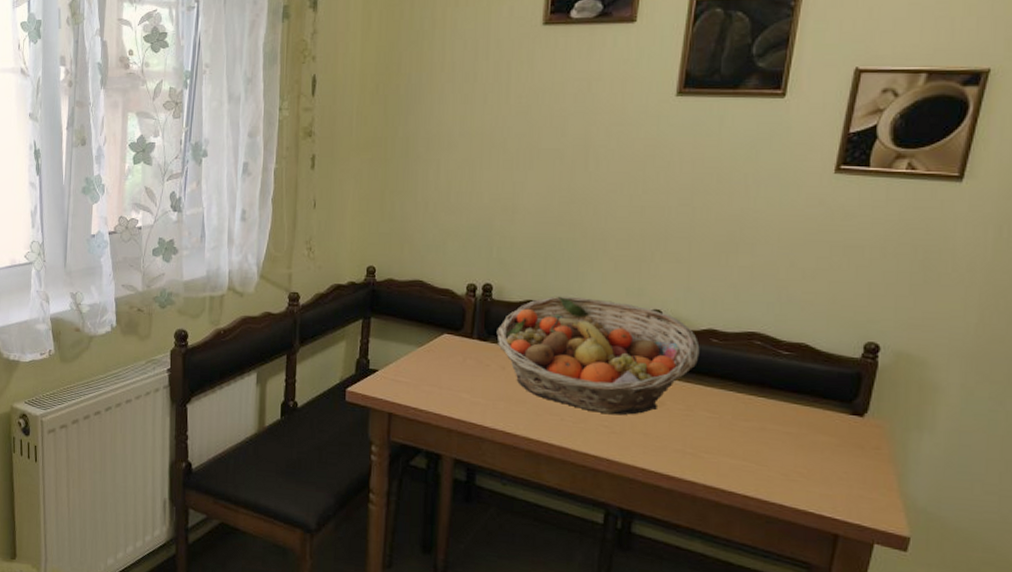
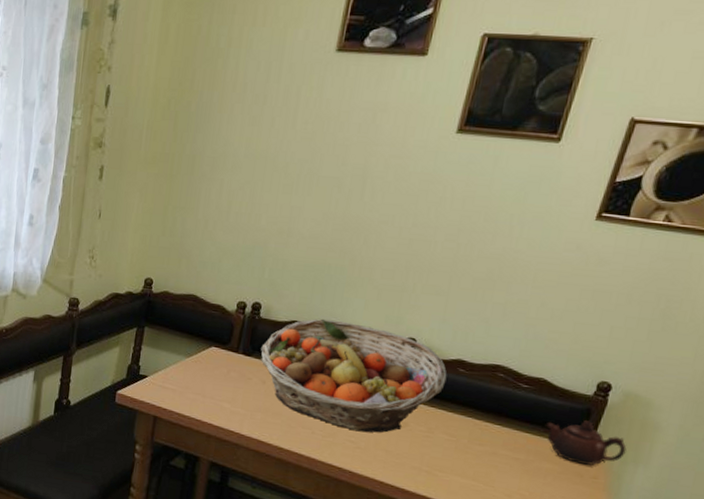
teapot: none [815,386,907,436] -> present [546,420,627,466]

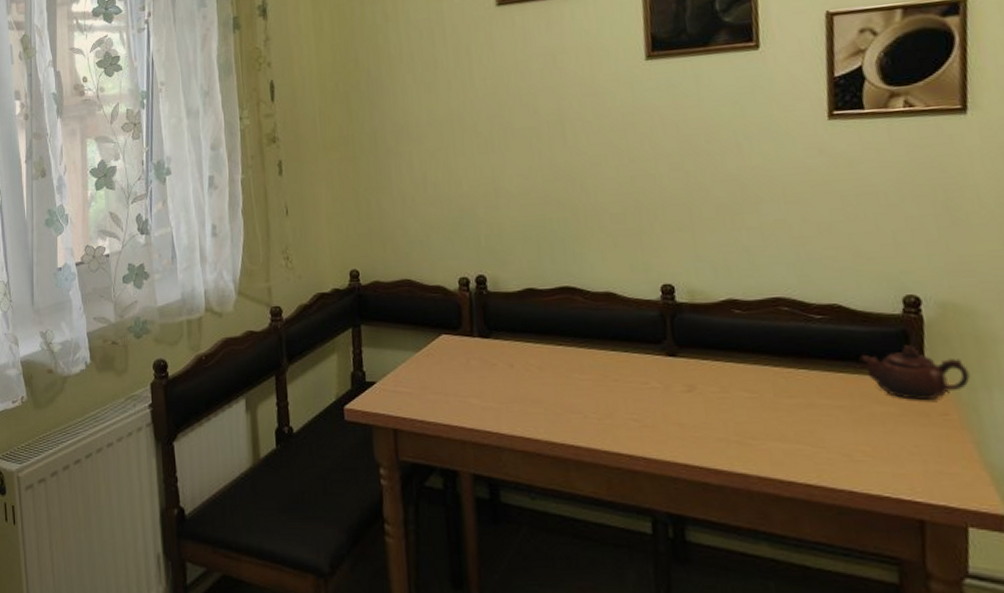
fruit basket: present [261,318,447,433] -> none [498,279,724,406]

